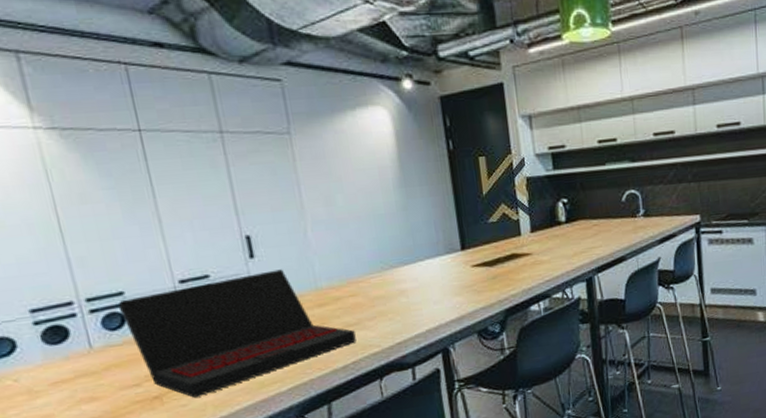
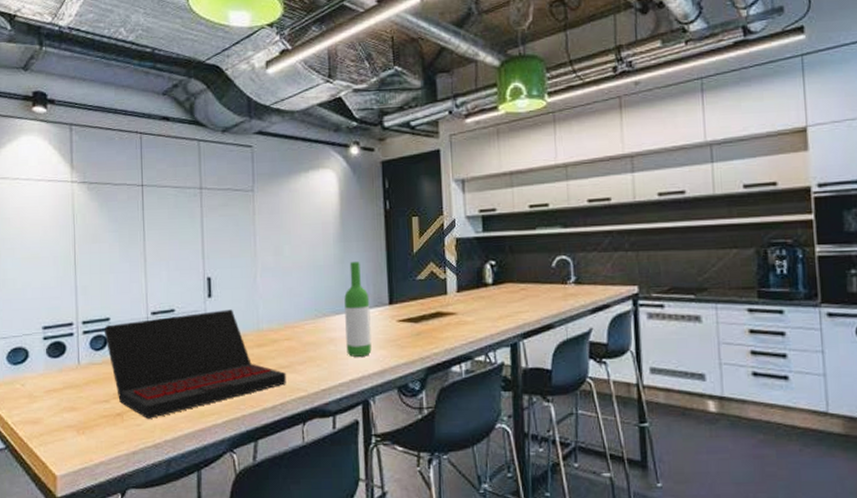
wine bottle: none [411,208,447,307] -> present [344,262,372,357]

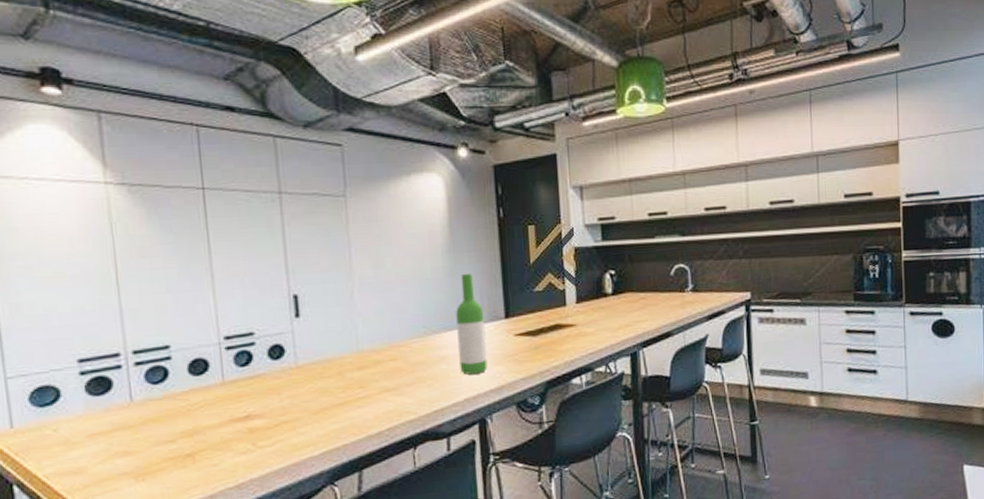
laptop: present [104,309,286,419] -> none [162,330,393,457]

